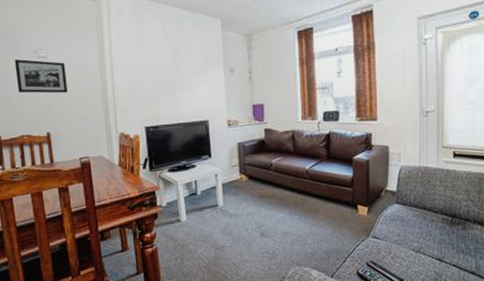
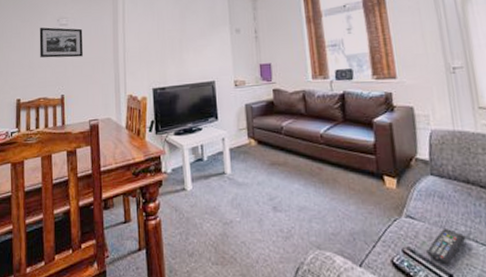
remote control: none [386,244,417,273] -> present [426,227,466,265]

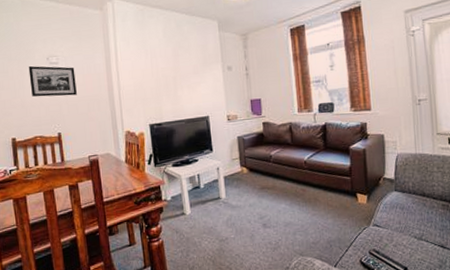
remote control: present [426,227,466,265] -> none [388,232,419,261]

